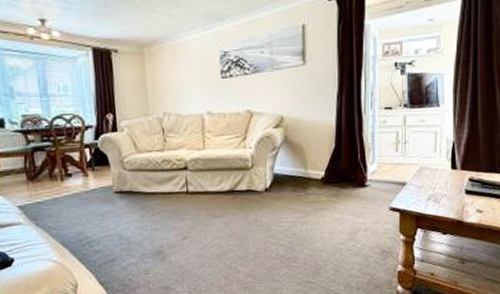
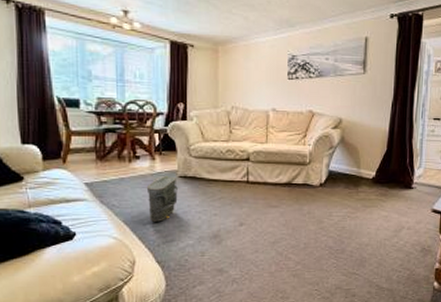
bag: none [81,192,116,242] -> present [146,176,178,222]

